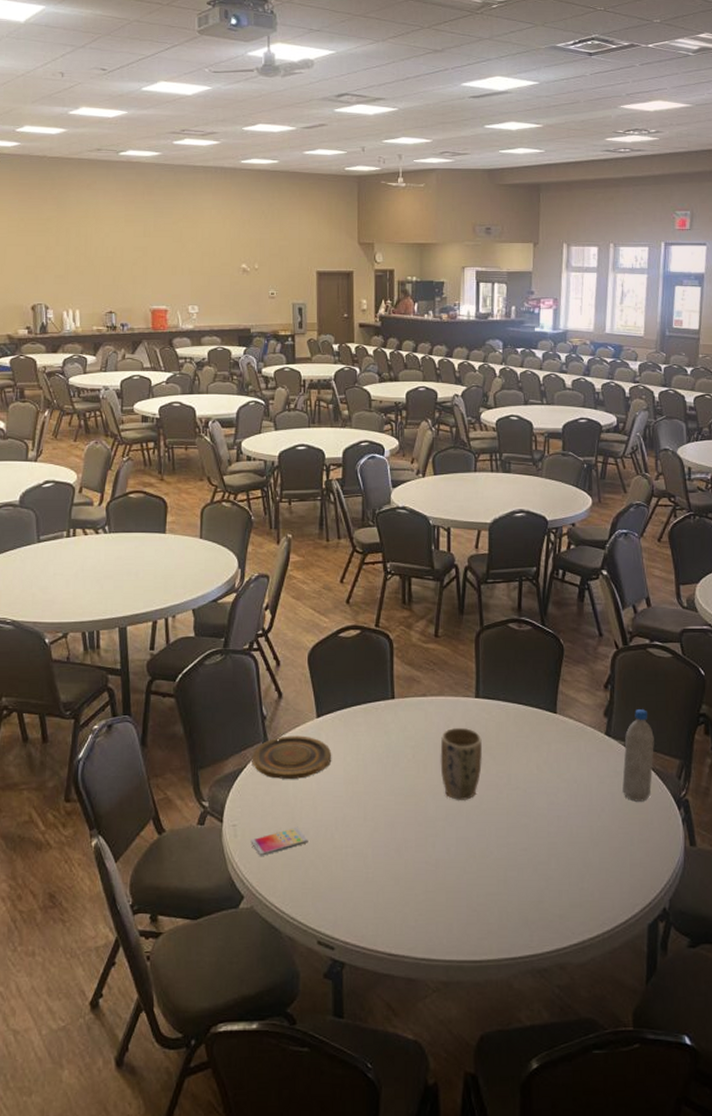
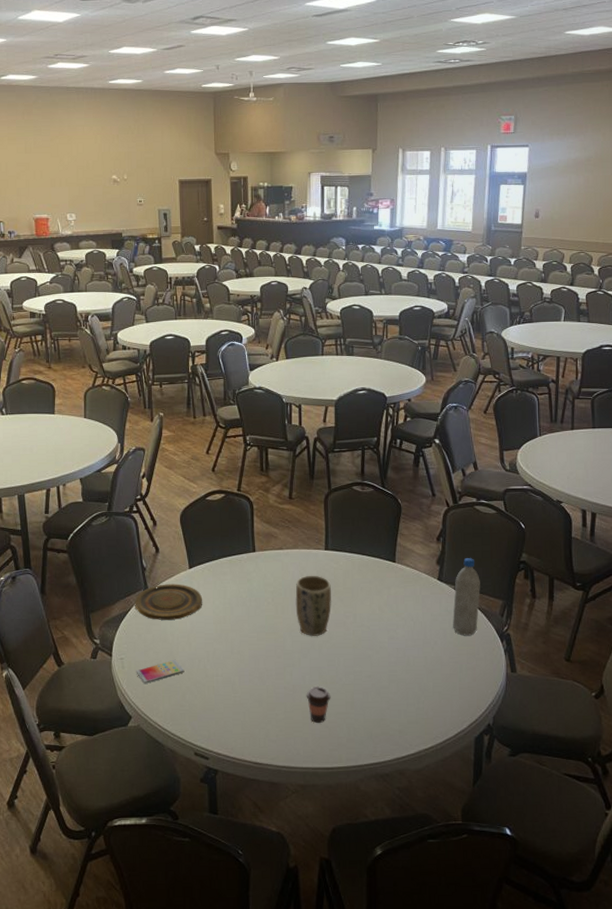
coffee cup: none [451,861,480,907] -> present [306,686,331,724]

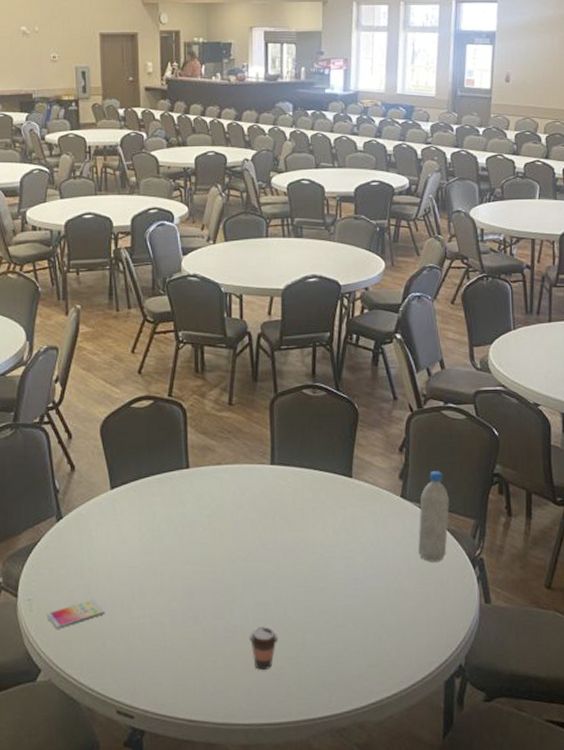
plate: present [135,584,203,620] -> none [45,508,127,552]
plant pot: present [295,575,331,636] -> none [236,494,278,567]

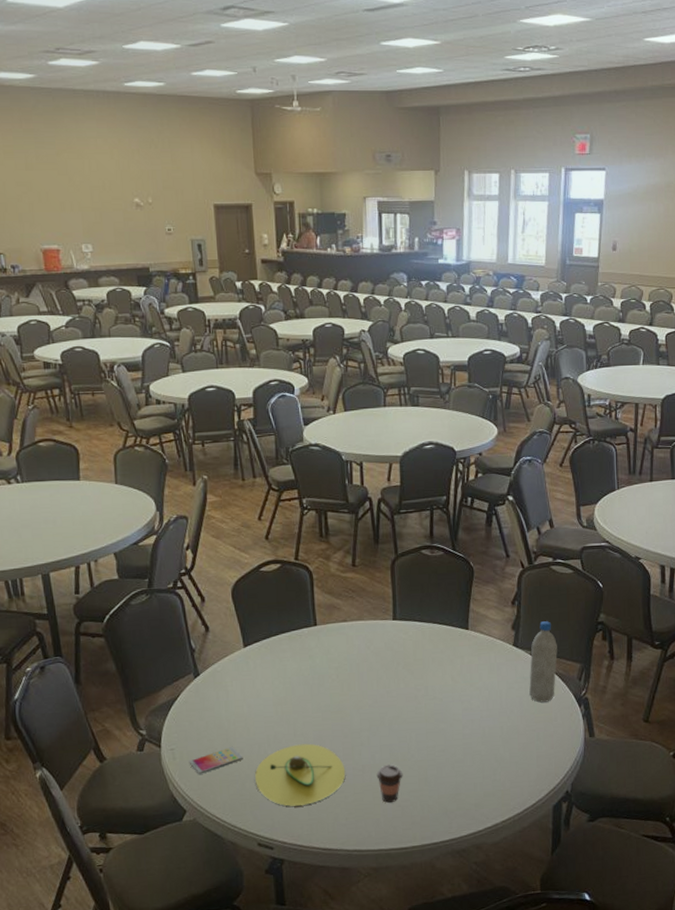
avocado: none [117,599,216,670] -> present [255,743,346,807]

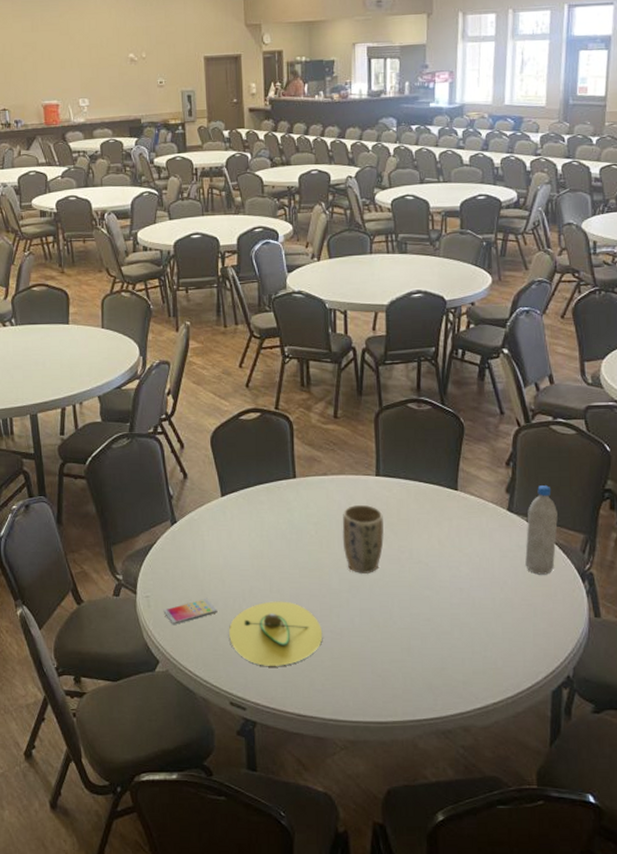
plant pot: none [362,647,401,713] -> present [342,504,384,573]
coffee cup: present [376,764,403,804] -> none [355,630,384,672]

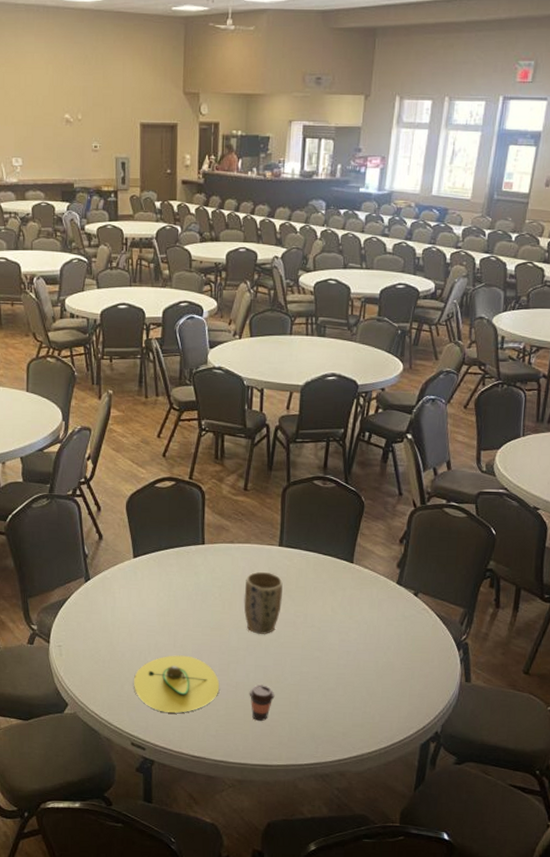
smartphone: present [163,598,218,625] -> none [74,649,124,672]
coffee cup: none [355,630,384,672] -> present [249,685,275,722]
water bottle: present [525,485,558,575] -> none [408,563,442,643]

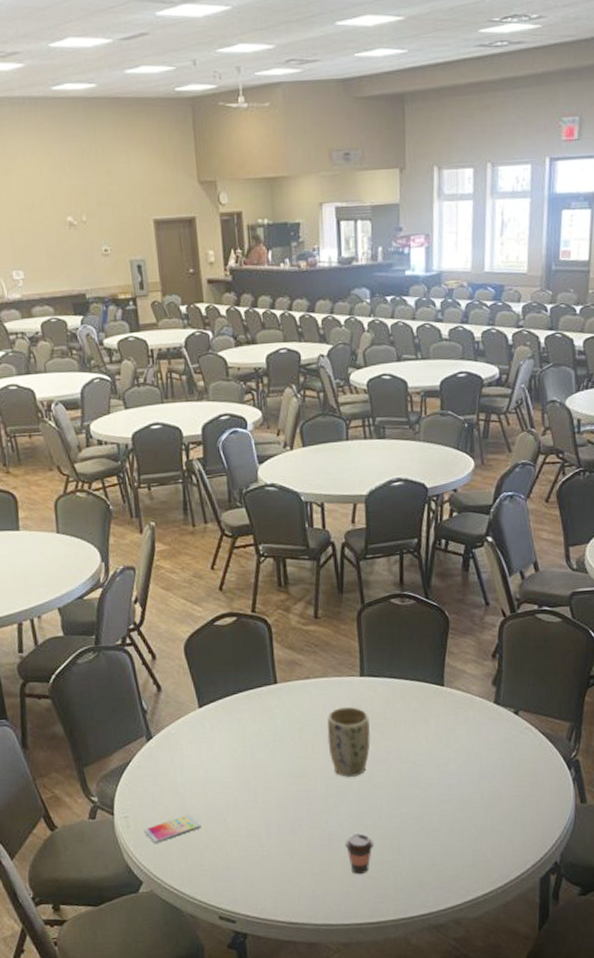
smartphone: none [74,649,124,672] -> present [143,813,201,844]
avocado: present [134,655,220,713] -> none [214,811,312,878]

